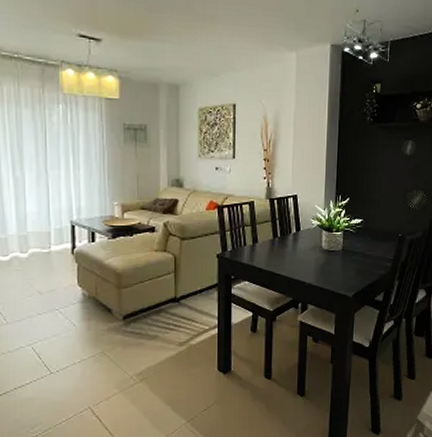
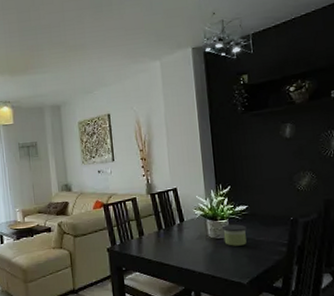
candle: none [336,237,359,259] -> present [222,224,247,246]

